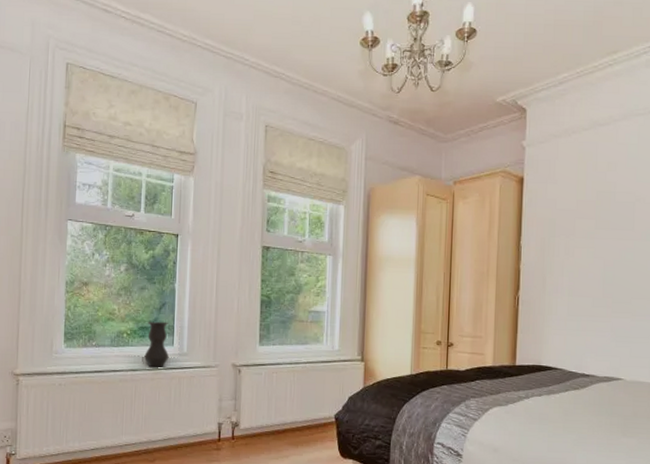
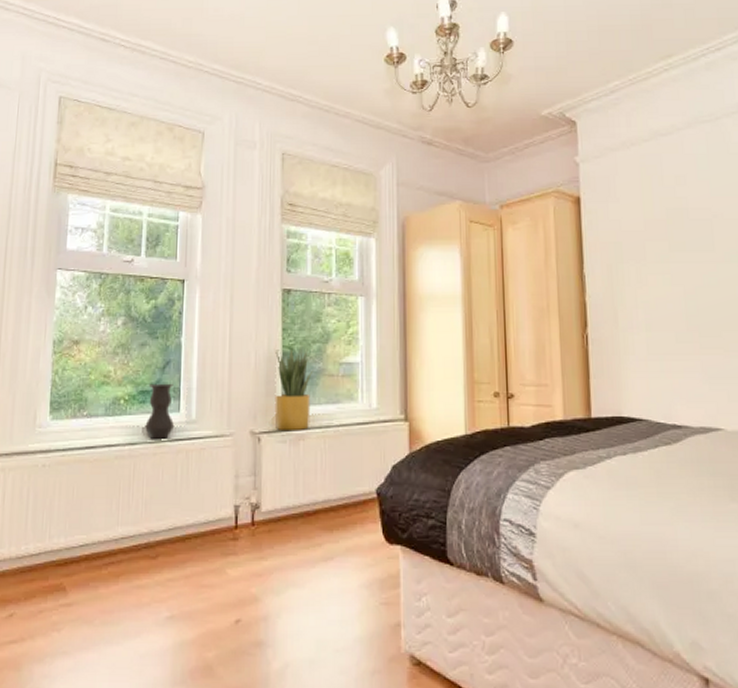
planter: none [253,295,287,365] -> present [274,345,314,430]

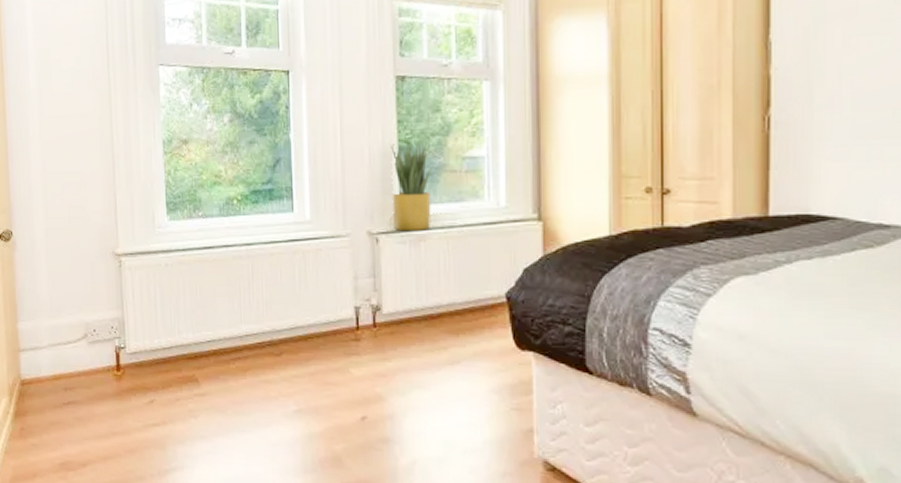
vase: present [145,383,174,439] -> none [260,182,288,239]

